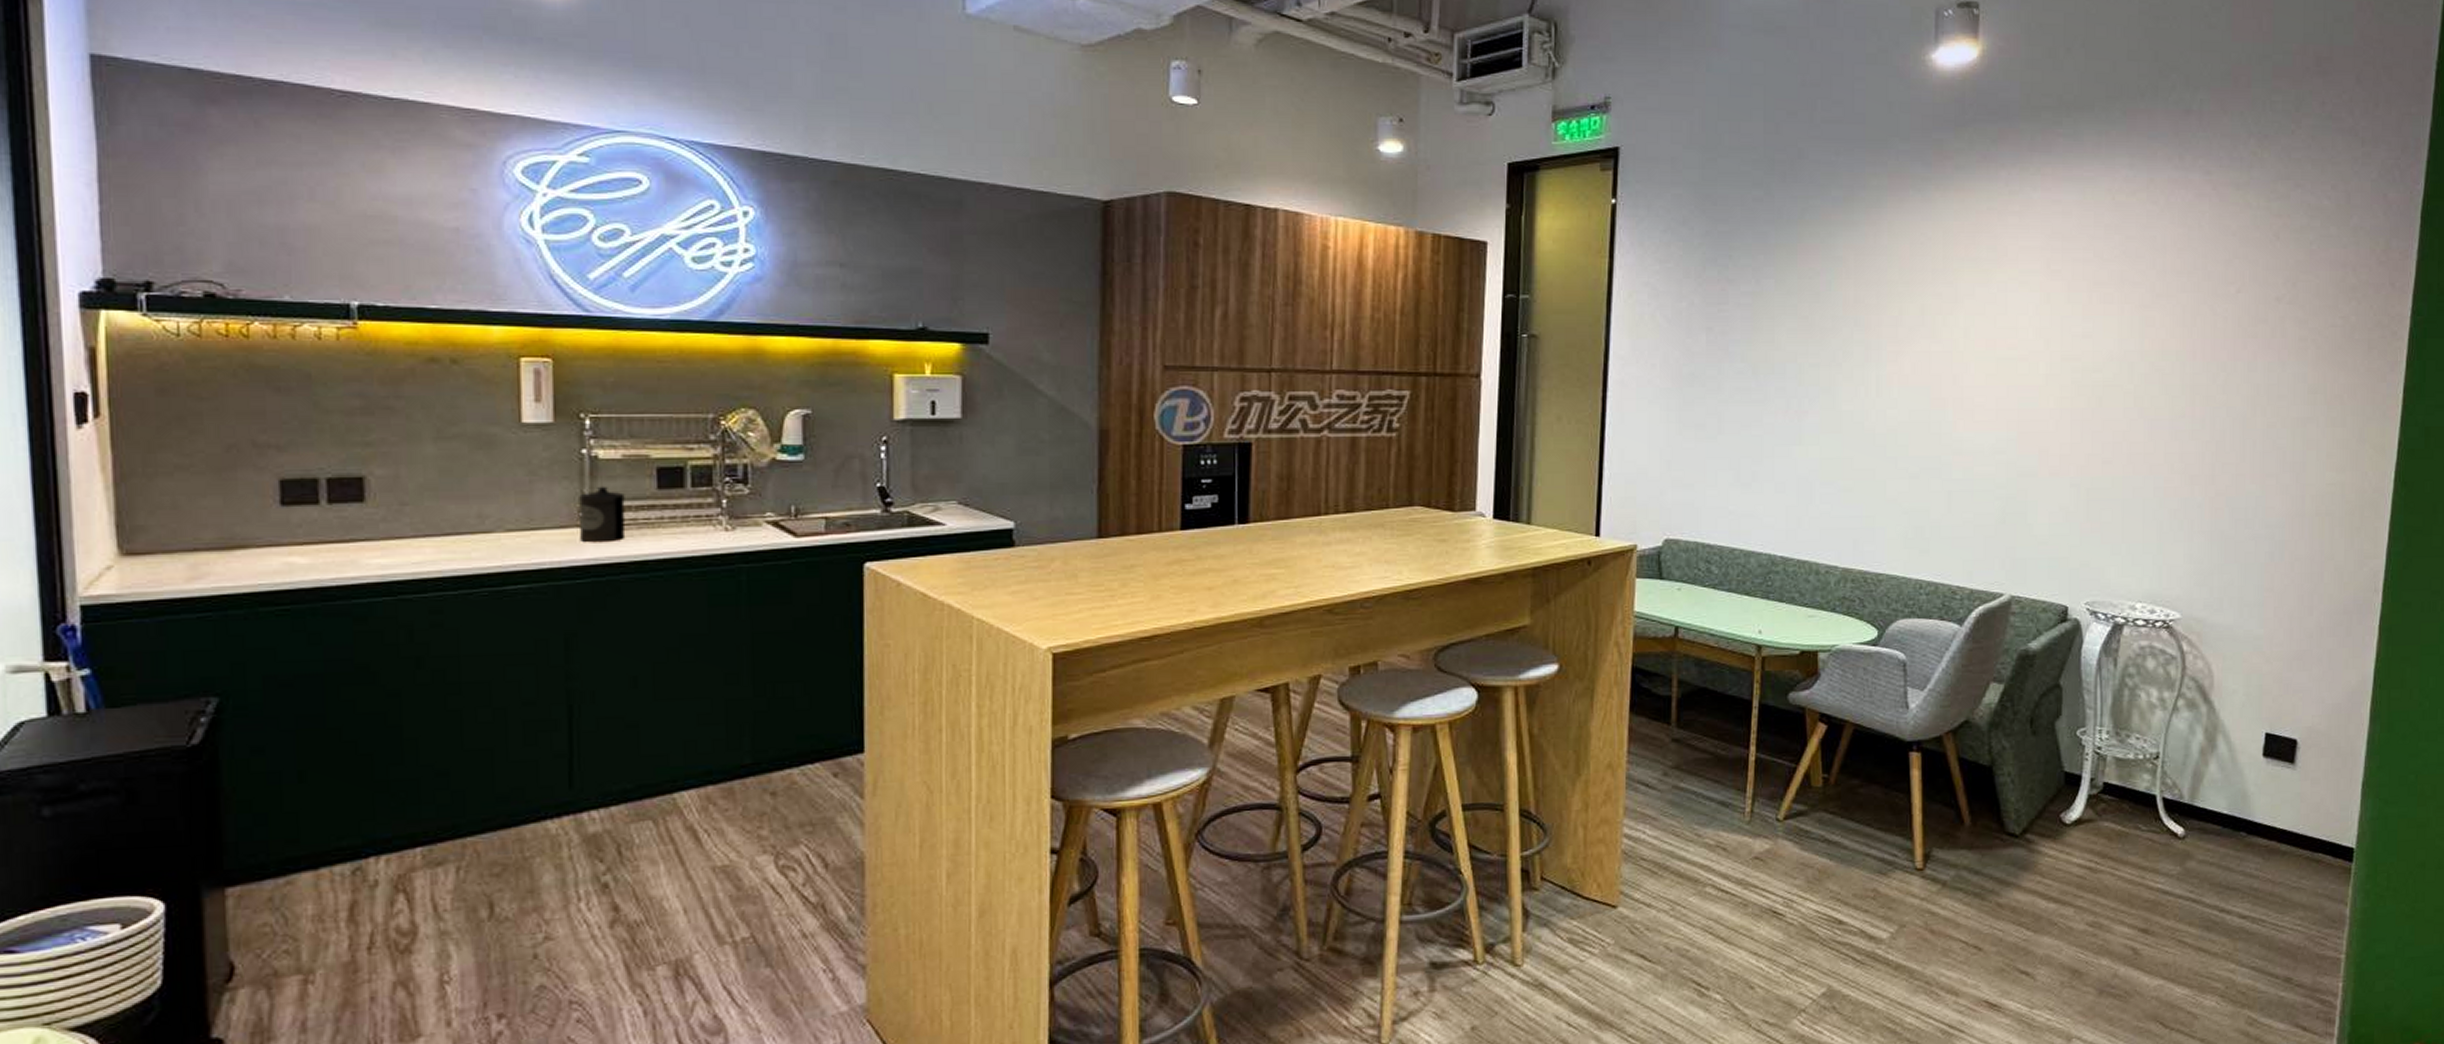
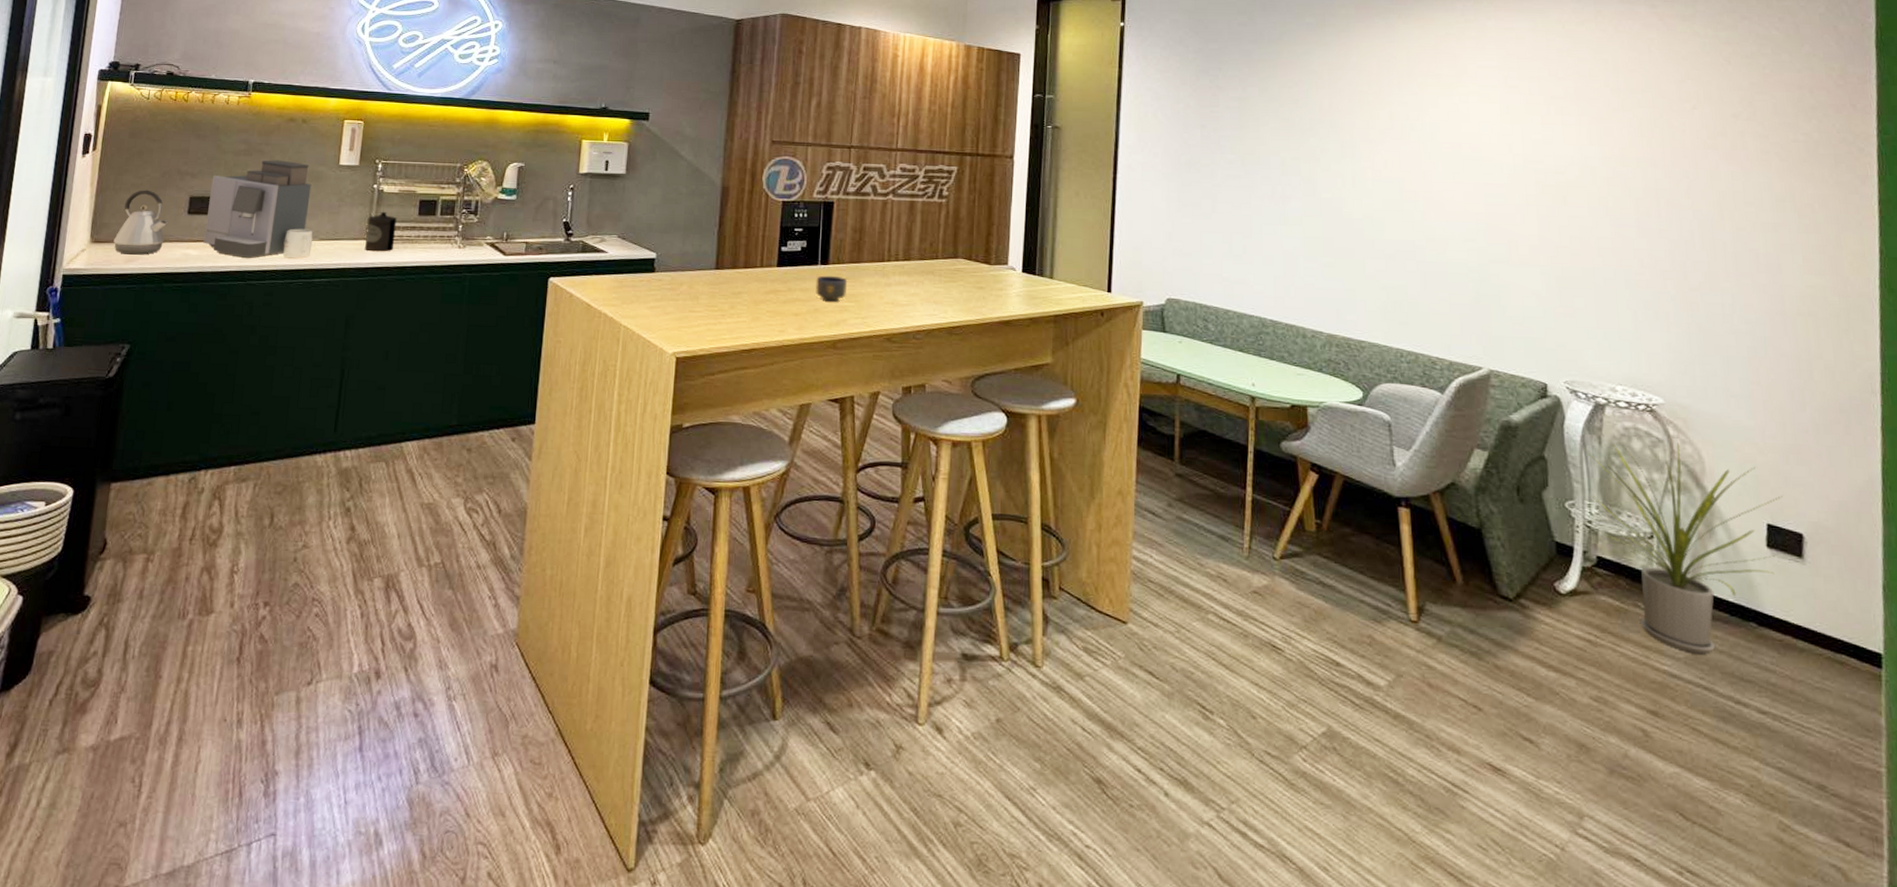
kettle: none [159,473,249,570] -> present [113,190,168,255]
coffee machine: none [313,420,482,565] -> present [203,160,312,259]
mug: none [448,516,496,560] -> present [283,228,313,259]
mug: none [1233,536,1275,568] -> present [816,275,848,301]
house plant: none [2099,657,2282,869] -> present [1584,441,1782,654]

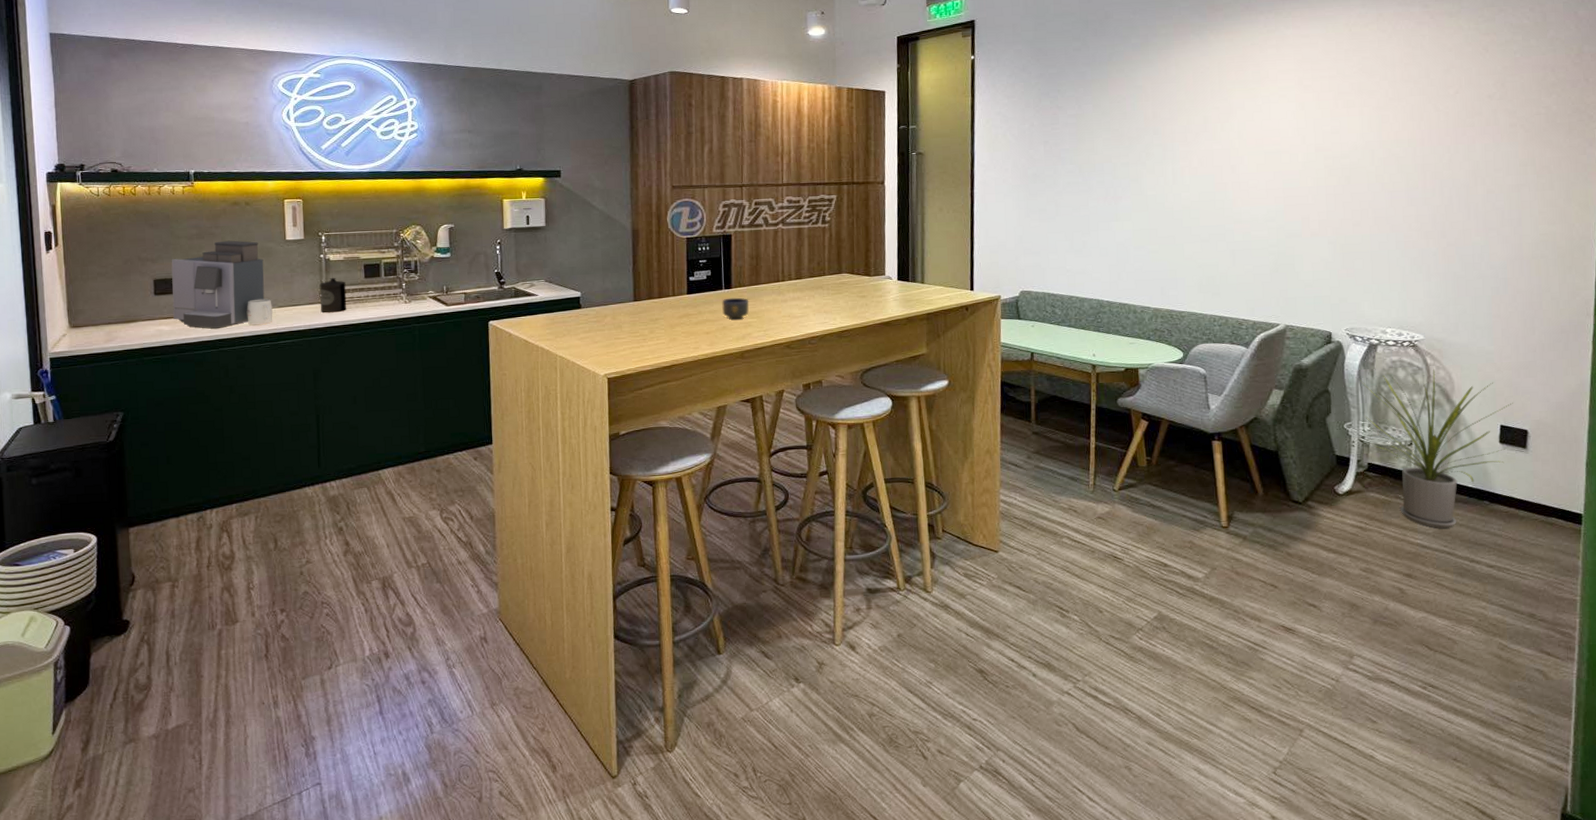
kettle: present [113,190,168,255] -> none [90,277,138,335]

